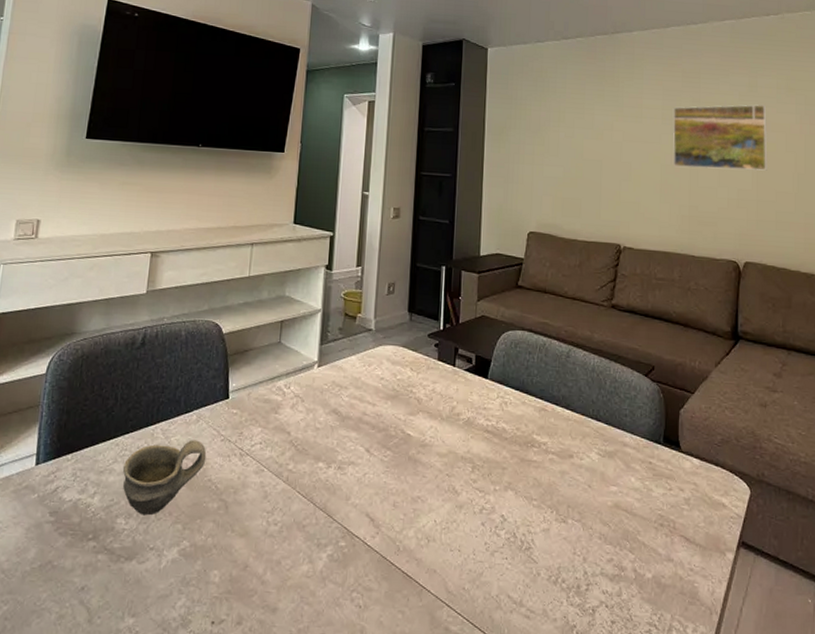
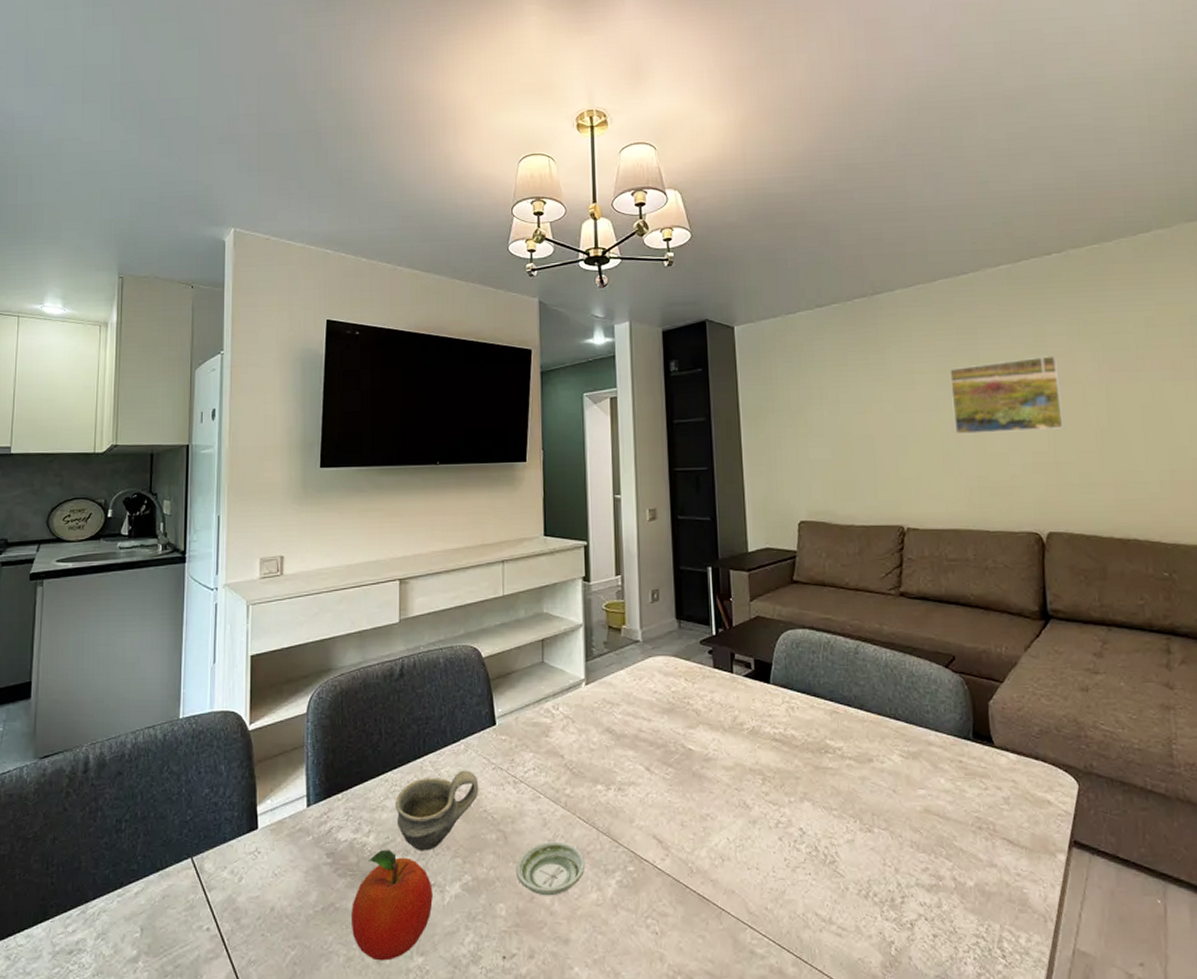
fruit: none [66,512,151,620] -> present [351,850,433,961]
saucer: none [232,513,300,566] -> present [515,841,586,896]

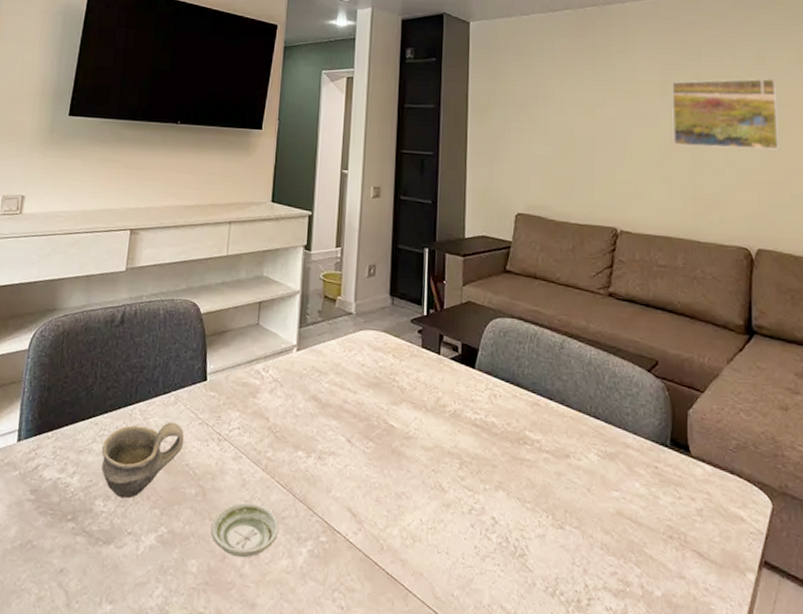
fruit: present [351,850,433,961] -> none [45,493,129,605]

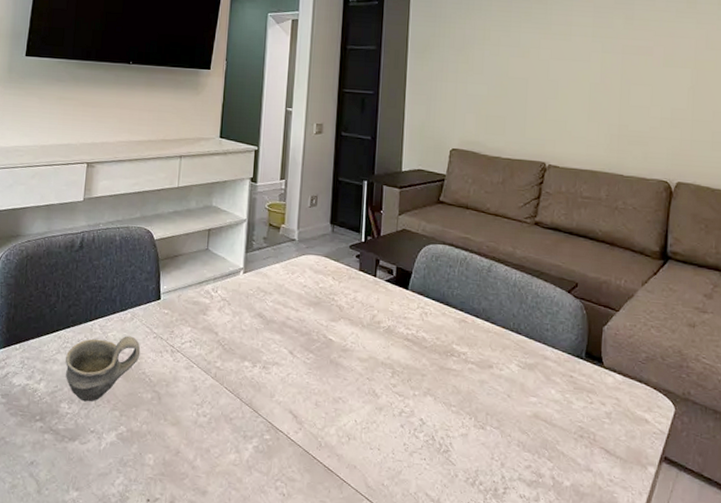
saucer: present [210,502,280,558] -> none [165,405,228,453]
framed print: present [672,78,780,150] -> none [603,21,706,90]

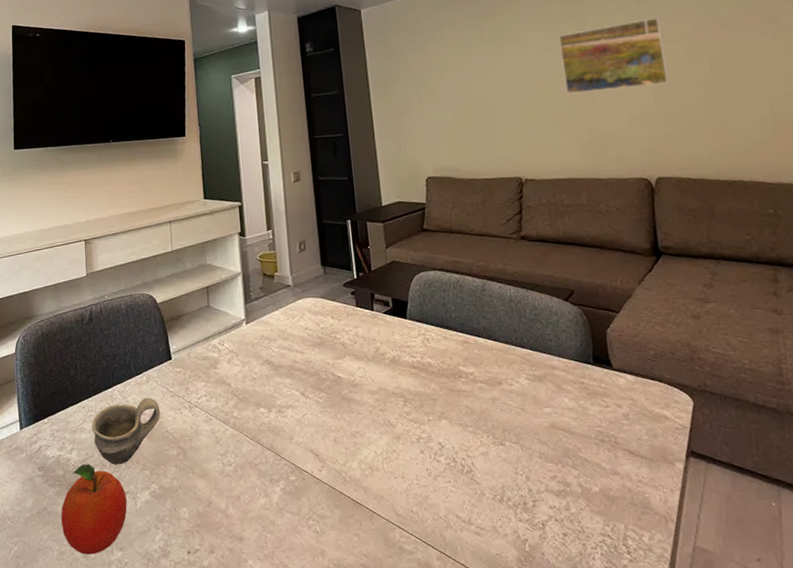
fruit: none [18,397,92,492] -> present [61,464,127,555]
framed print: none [603,21,706,90] -> present [559,18,669,95]

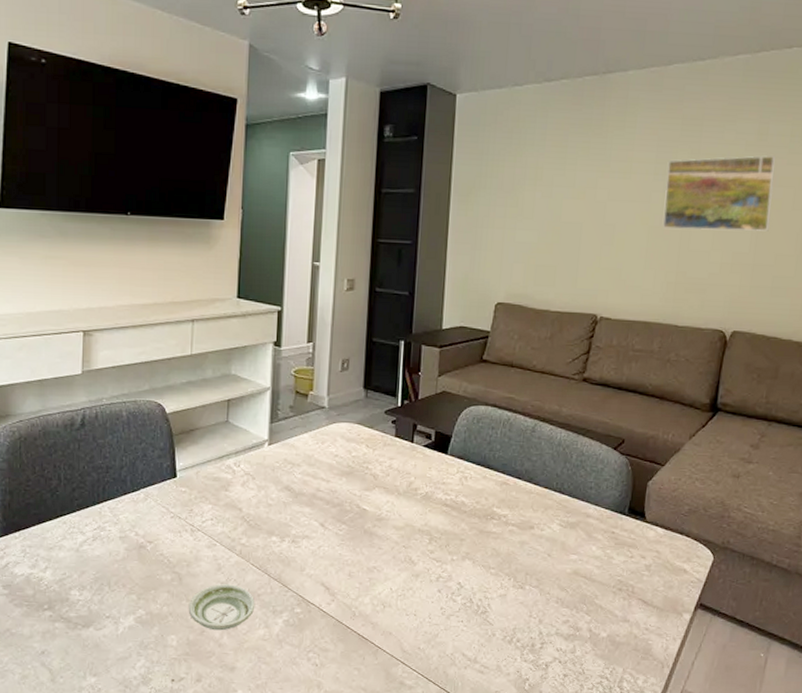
fruit: present [61,464,127,555] -> none [27,585,107,680]
cup: present [91,397,161,465] -> none [72,517,157,588]
saucer: none [194,456,254,502] -> present [188,584,256,631]

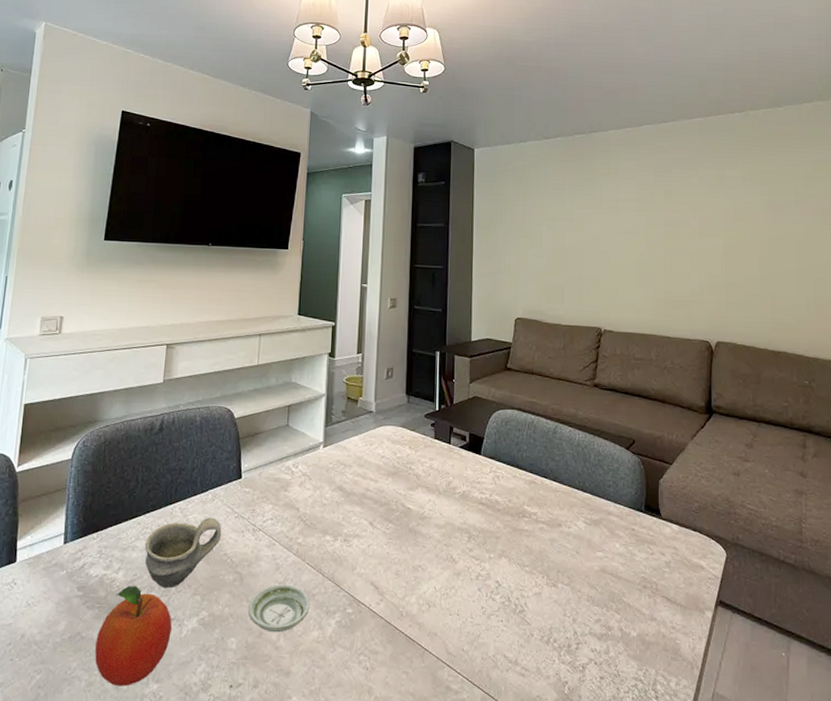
fruit: none [27,585,107,680] -> present [95,586,172,687]
cup: none [72,517,157,588] -> present [144,517,222,588]
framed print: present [663,155,775,231] -> none [648,196,736,257]

